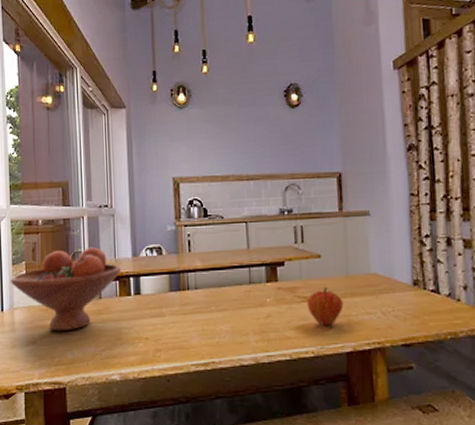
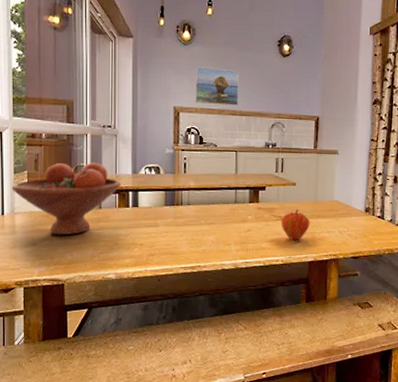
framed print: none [194,129,244,172] -> present [195,67,239,106]

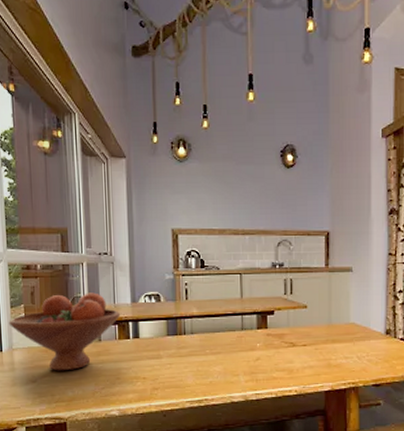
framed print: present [195,67,239,106] -> none [194,185,240,225]
fruit: present [281,210,310,240] -> none [292,335,325,368]

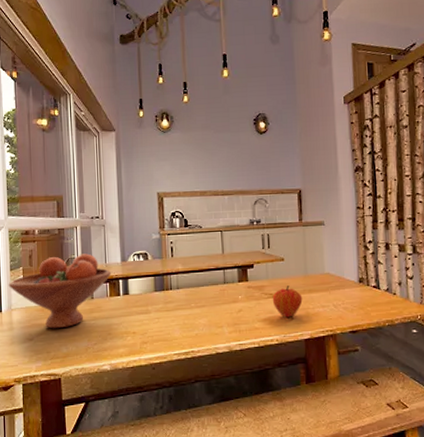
fruit: none [292,335,325,368] -> present [272,286,303,317]

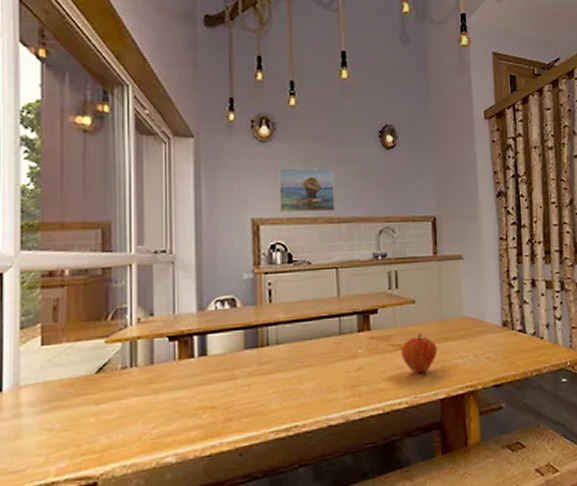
fruit bowl: present [8,253,112,329] -> none [15,301,182,411]
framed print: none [176,151,220,188] -> present [279,167,335,213]

